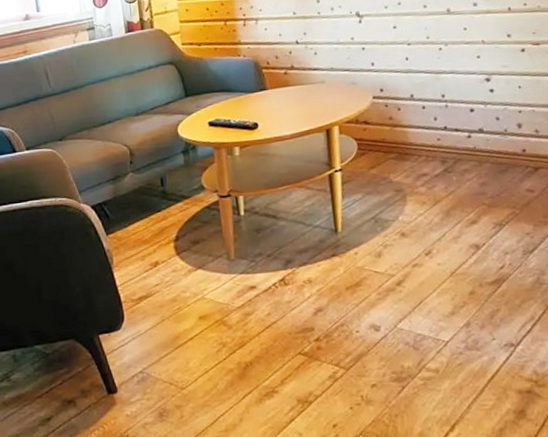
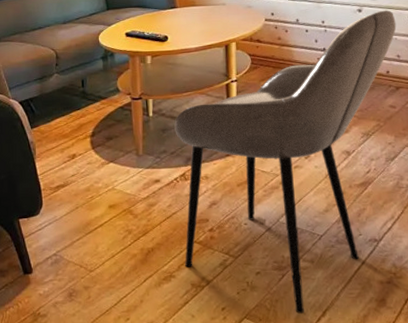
armchair: none [270,77,534,430] -> present [174,10,397,315]

